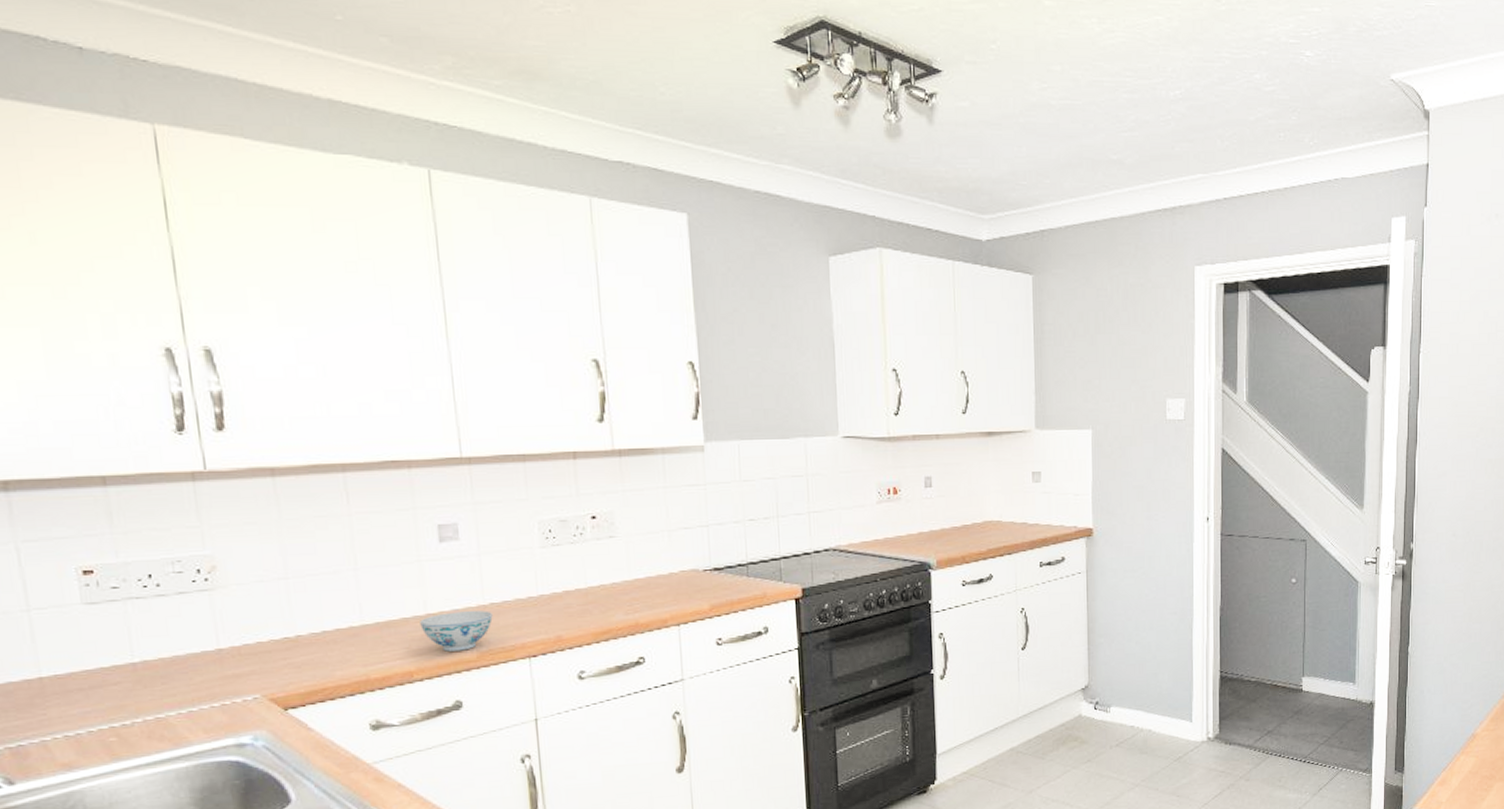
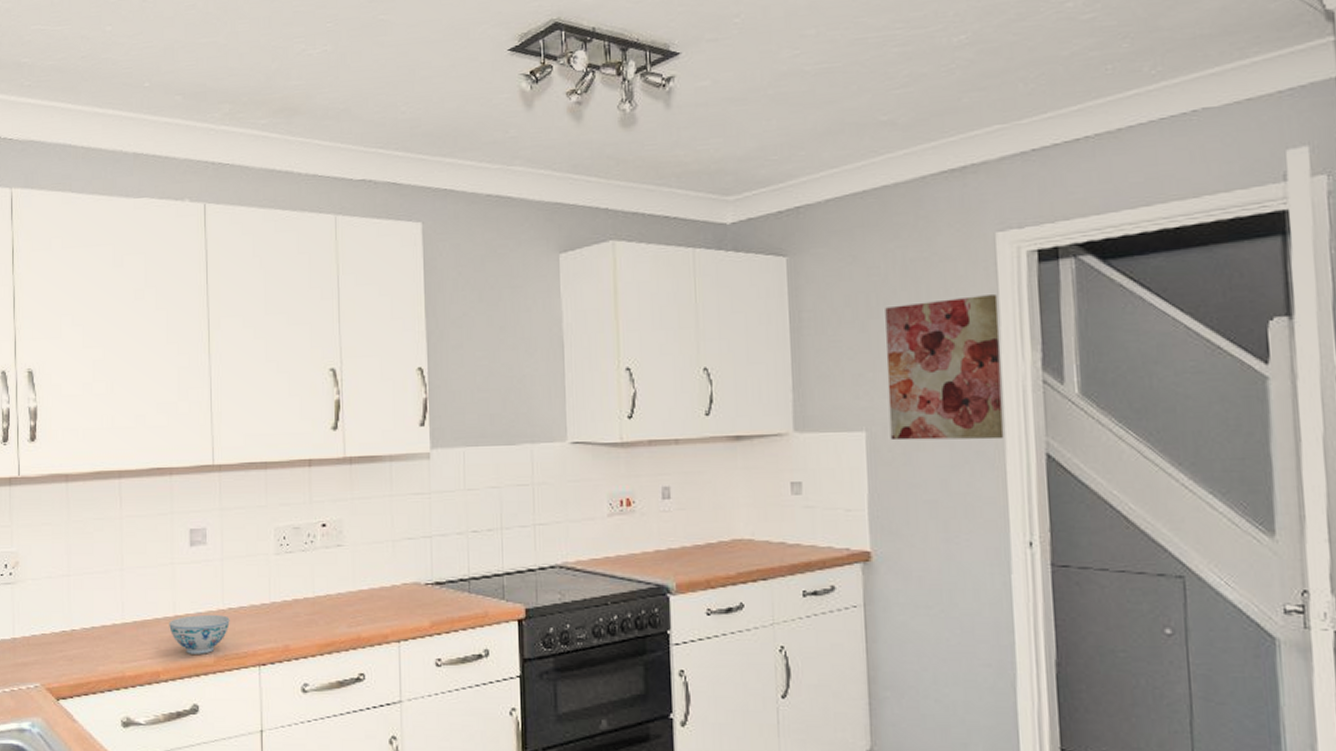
wall art: none [1109,318,1194,437] -> present [885,295,1004,441]

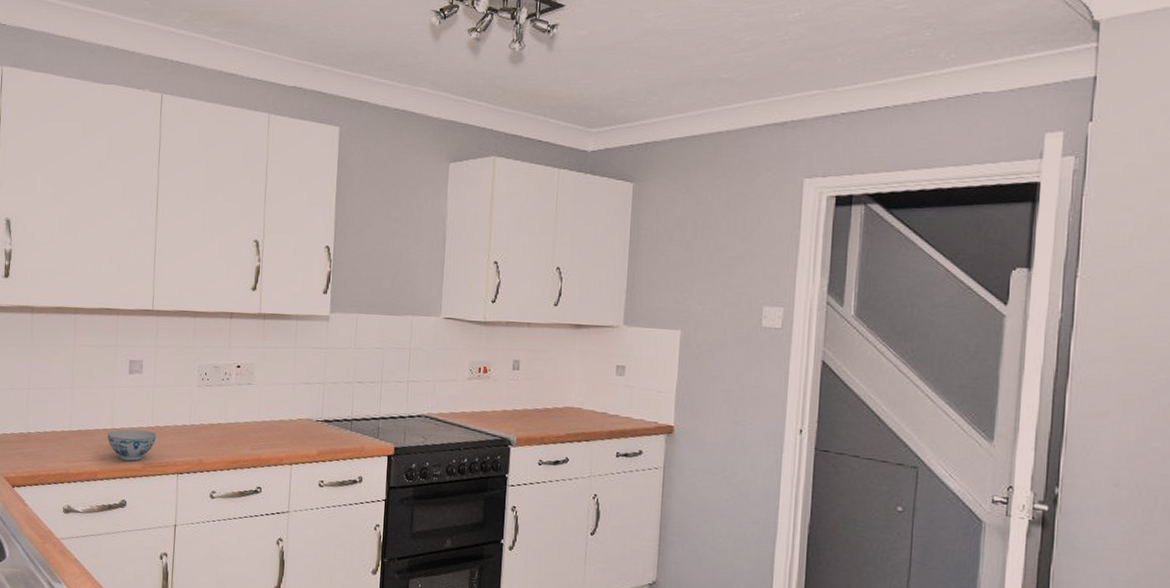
wall art: present [885,295,1004,441] -> none [700,229,799,346]

